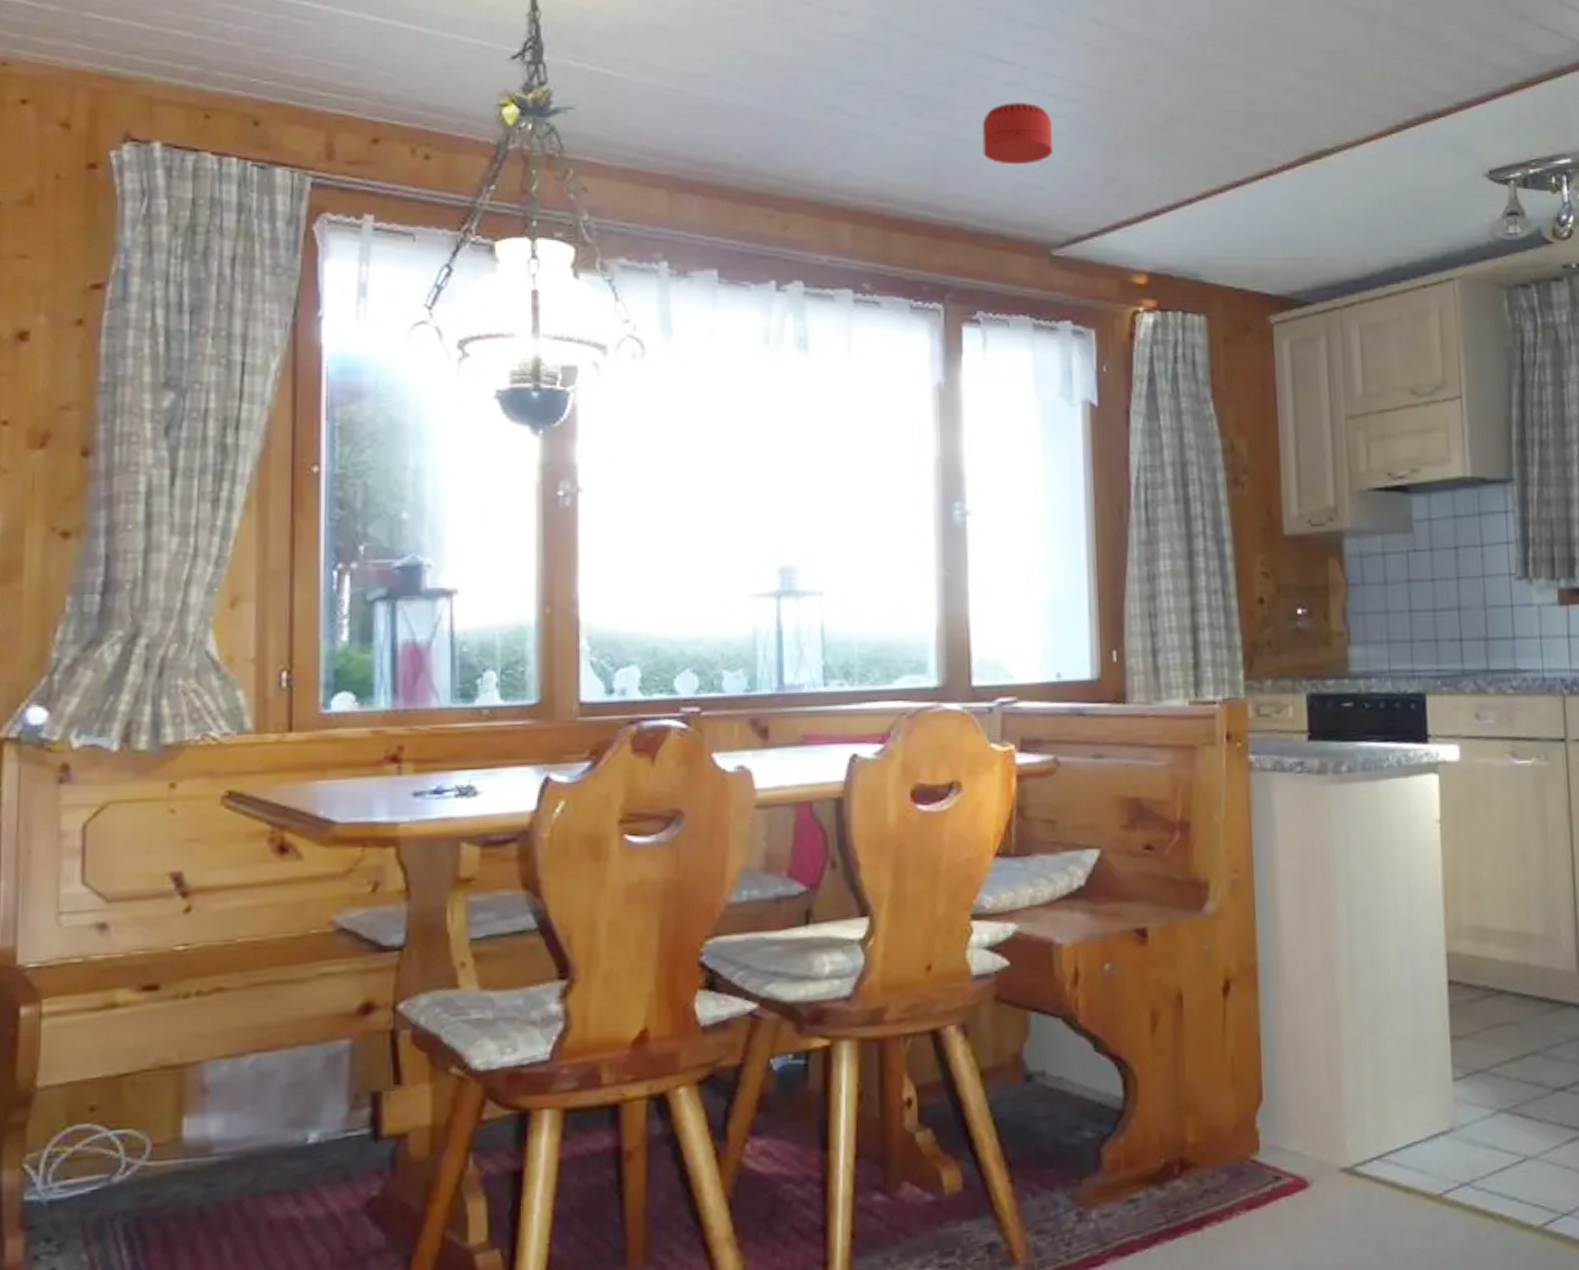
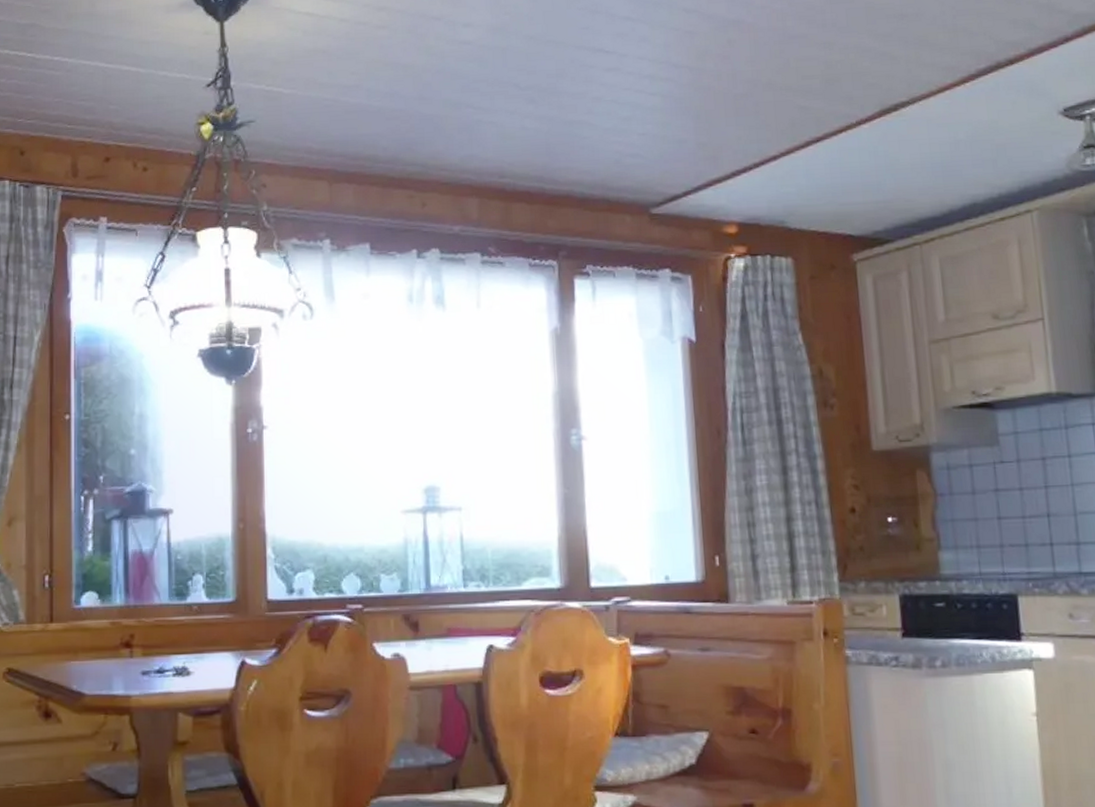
smoke detector: present [982,103,1054,165] -> none [587,85,650,139]

